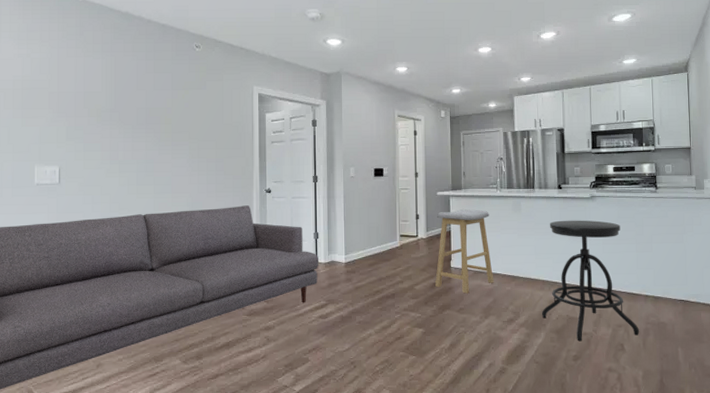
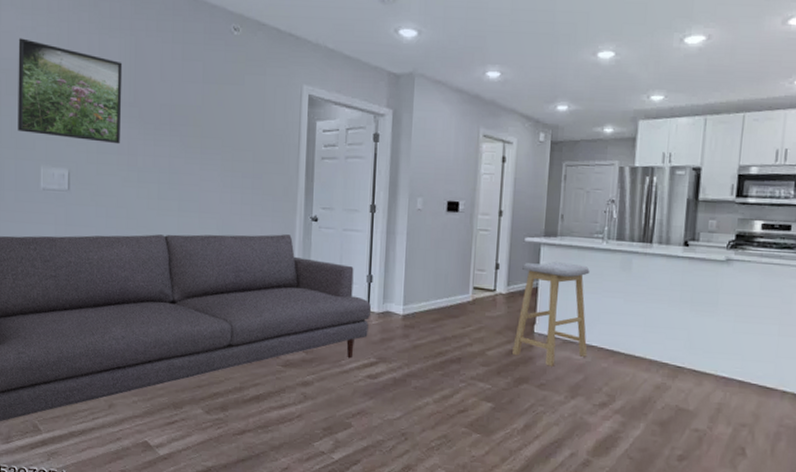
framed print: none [15,63,105,143] -> present [18,38,123,144]
stool: present [541,220,639,342] -> none [643,286,768,439]

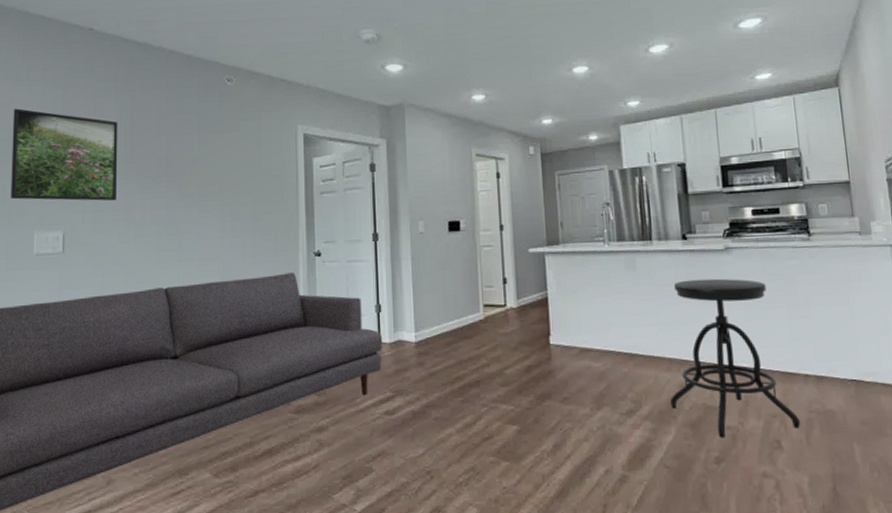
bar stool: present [512,262,590,367] -> none [529,269,607,378]
stool: none [643,286,768,439] -> present [669,278,800,438]

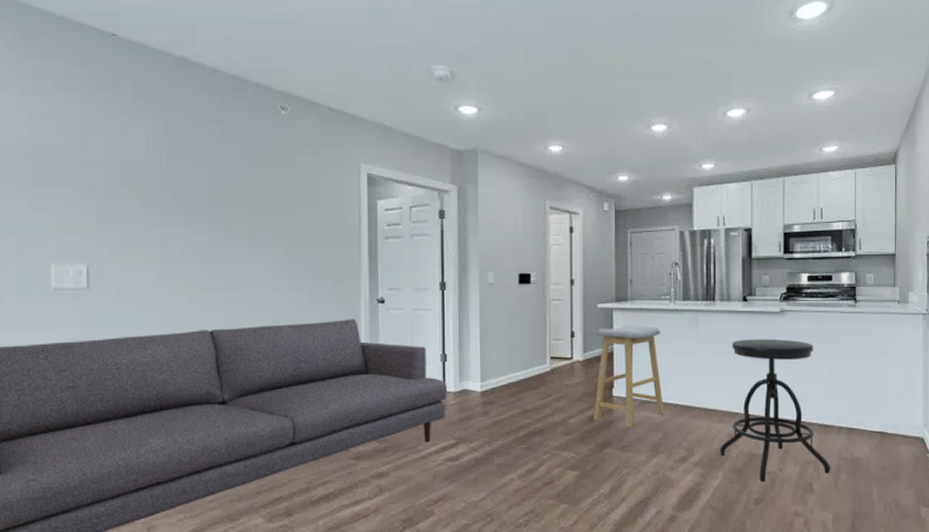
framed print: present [11,108,118,201] -> none [17,121,152,234]
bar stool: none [529,269,607,378] -> present [594,325,665,428]

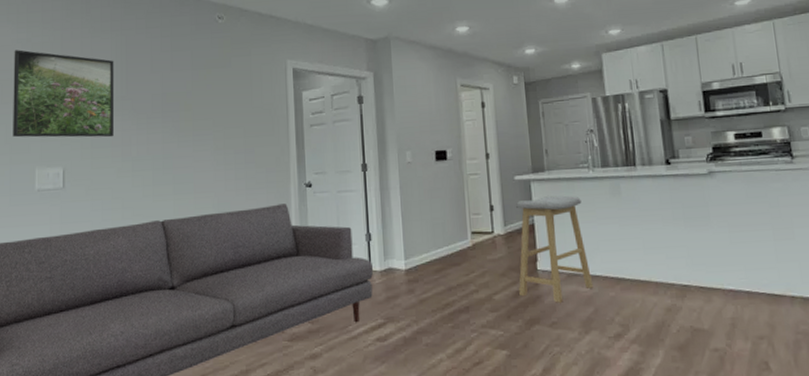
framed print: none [17,121,152,234] -> present [13,50,115,138]
stool: present [719,338,830,482] -> none [657,202,788,360]

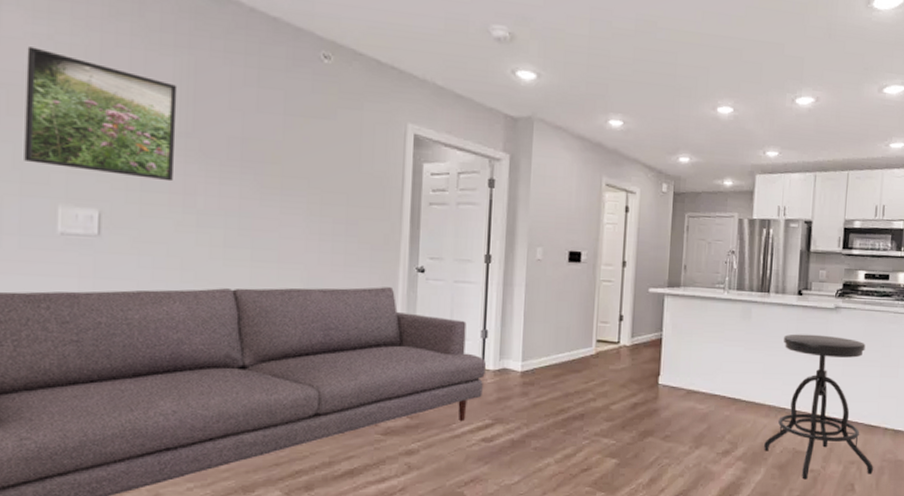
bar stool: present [515,195,594,303] -> none [637,312,712,418]
stool: none [657,202,788,360] -> present [763,333,873,480]

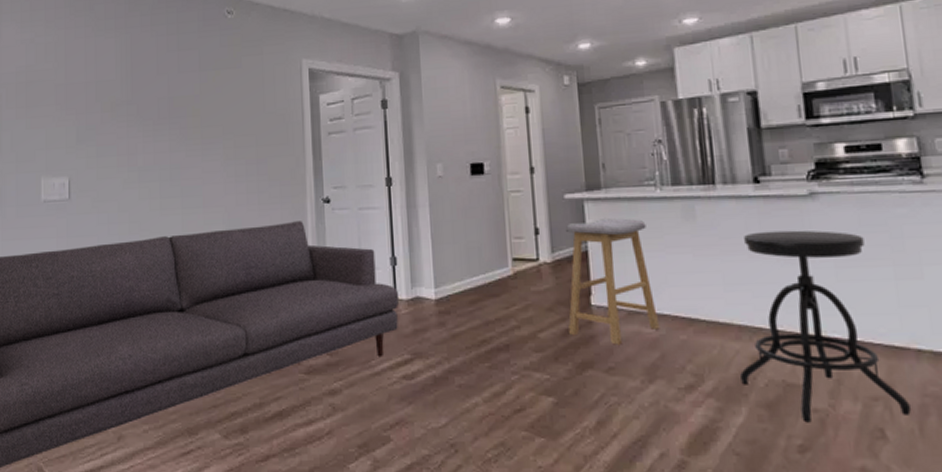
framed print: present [24,47,178,182] -> none [18,51,120,145]
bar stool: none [637,312,712,418] -> present [565,218,660,345]

